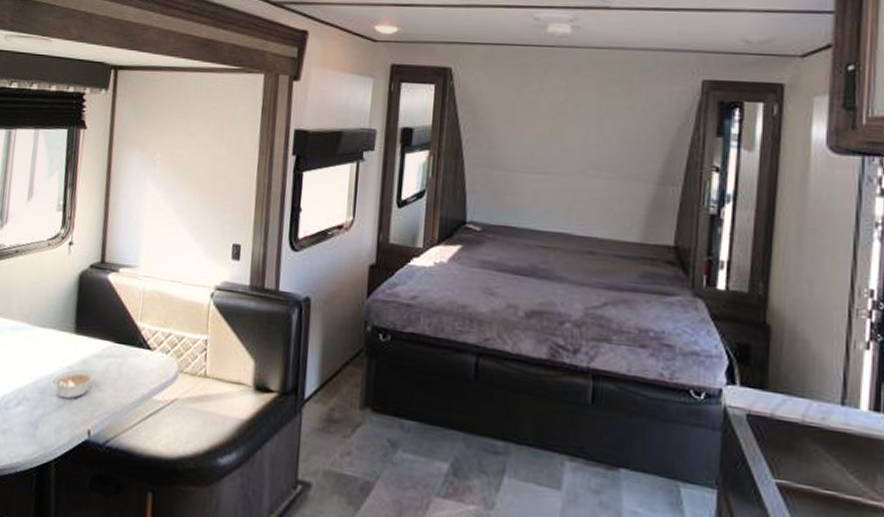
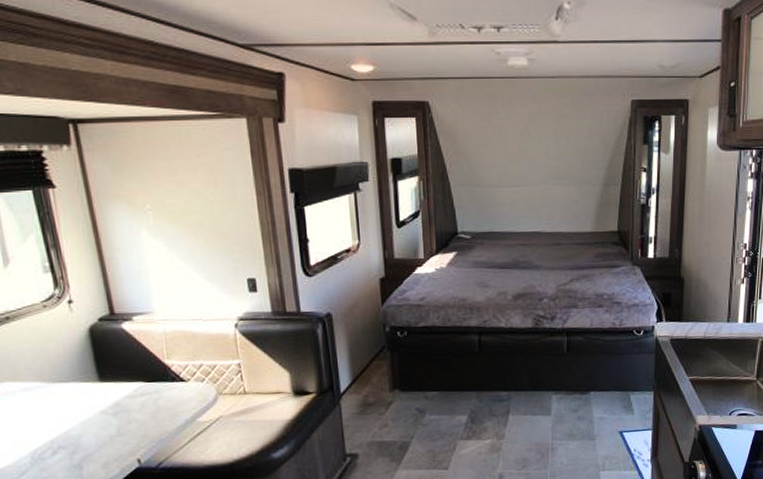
legume: present [52,369,95,400] -> none [86,411,132,439]

